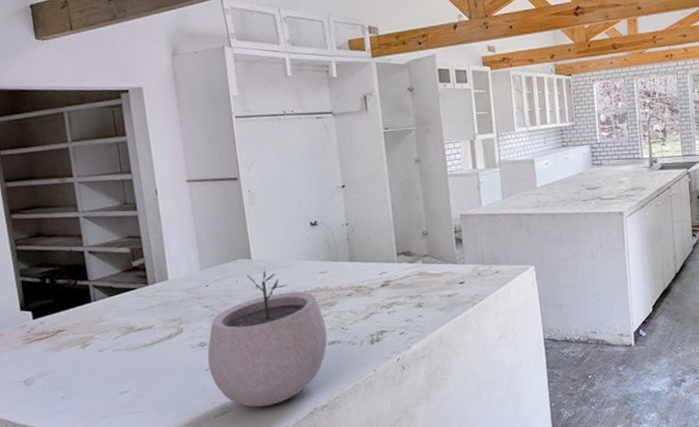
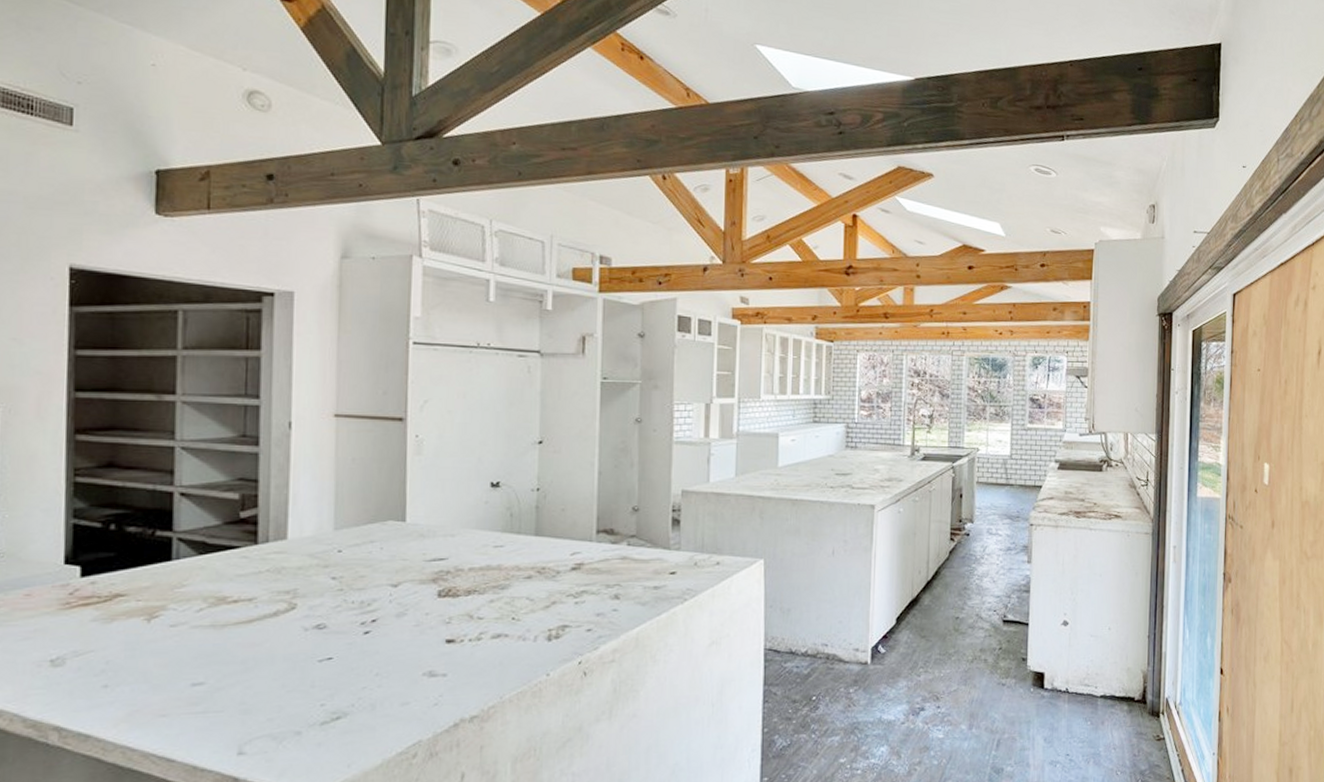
plant pot: present [207,271,328,407] -> none [324,538,493,714]

